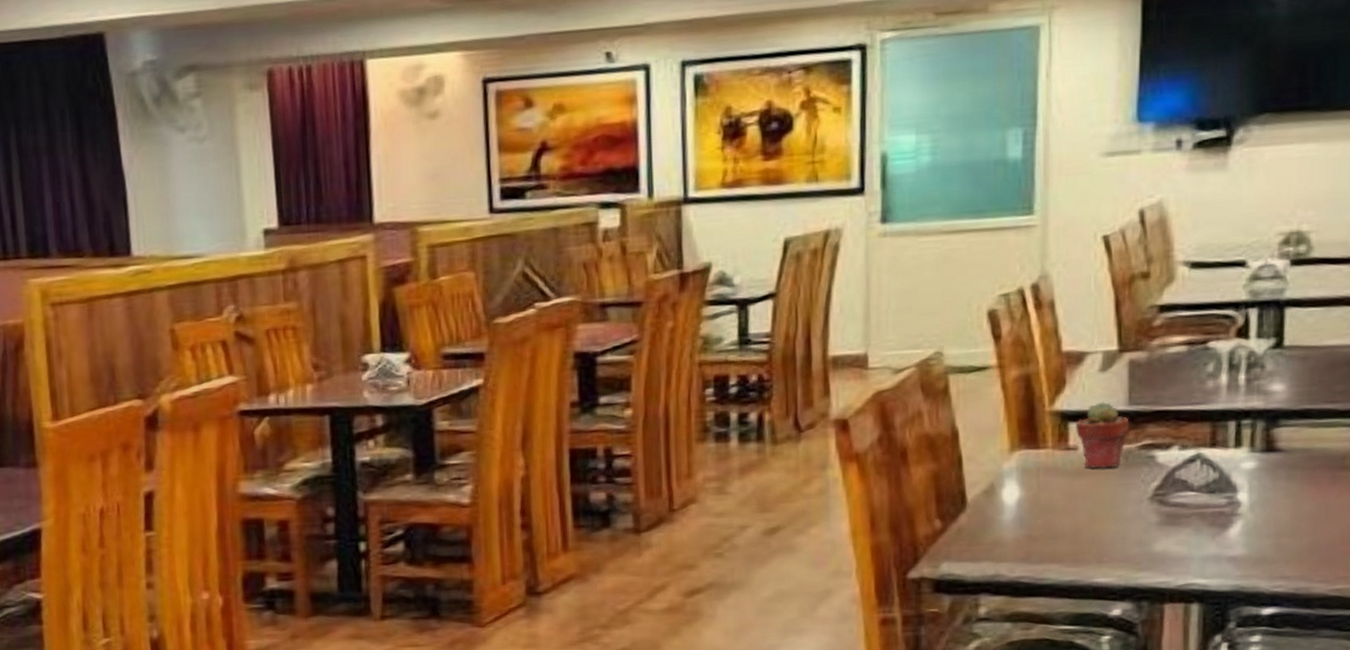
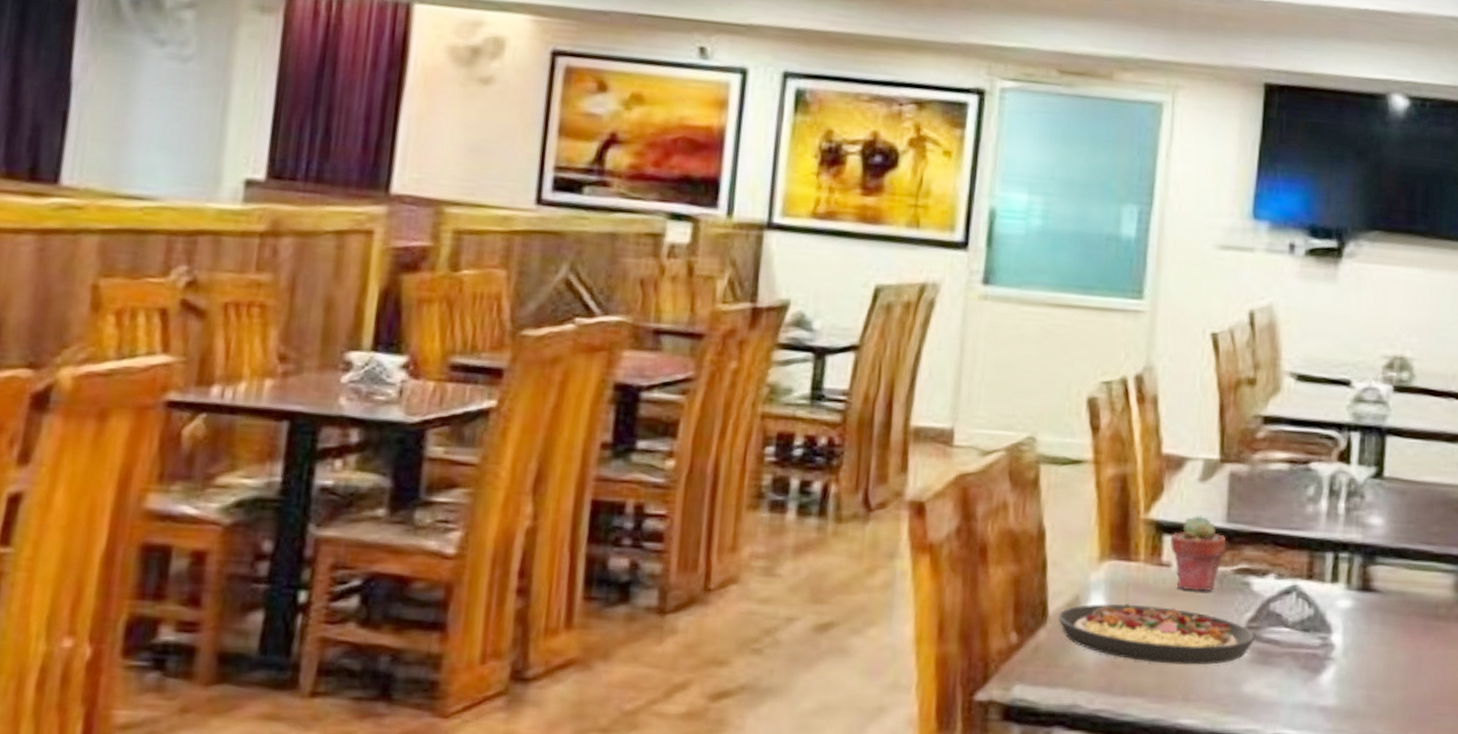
plate: none [976,484,1163,534] -> present [1058,603,1256,665]

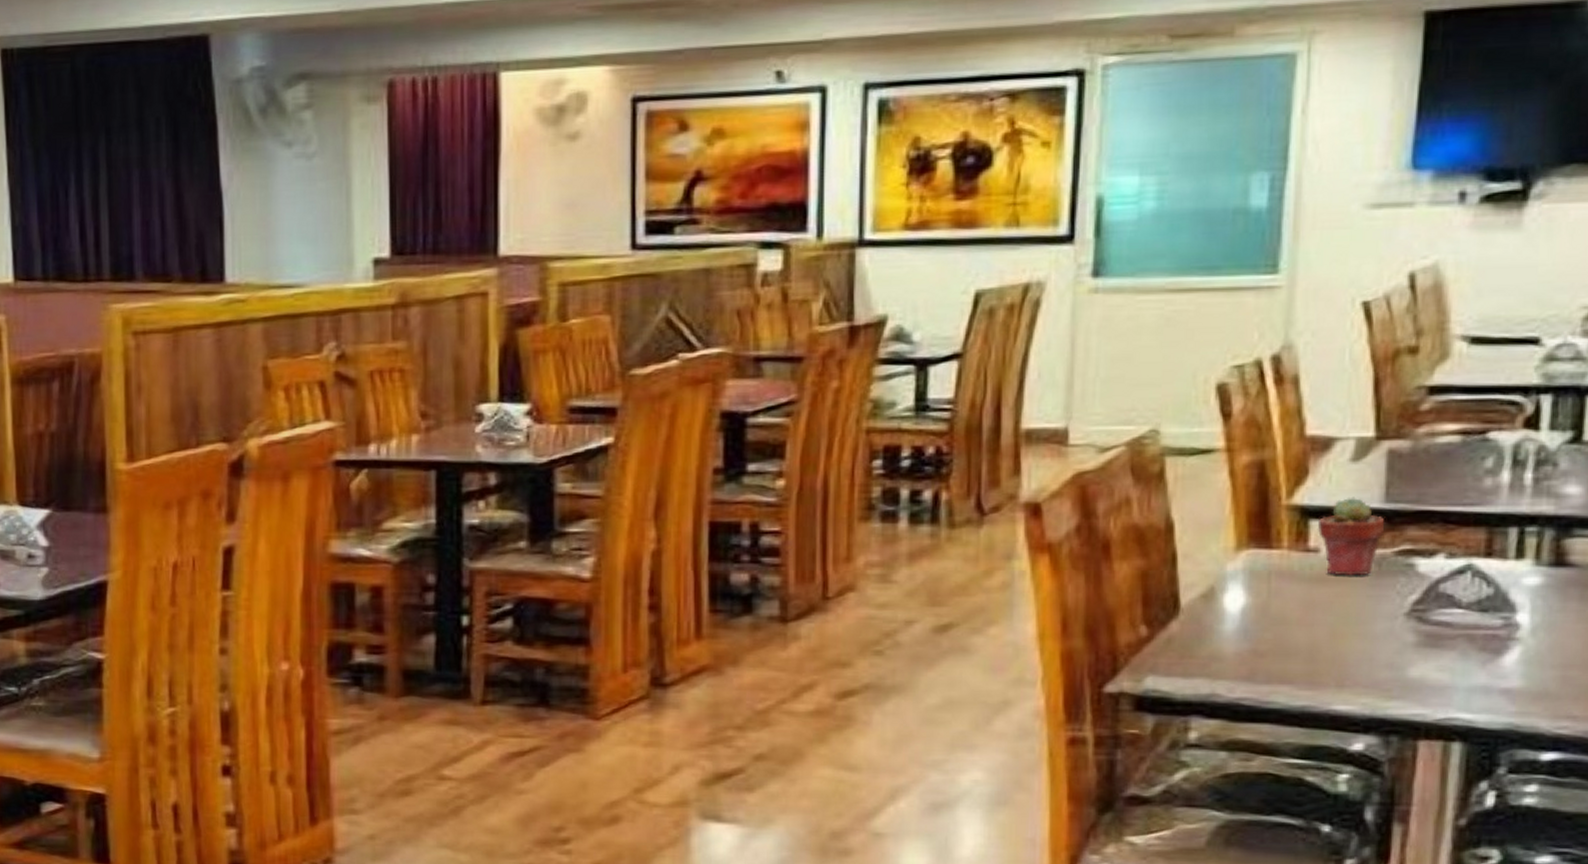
plate: present [1058,603,1256,665] -> none [1191,592,1423,651]

